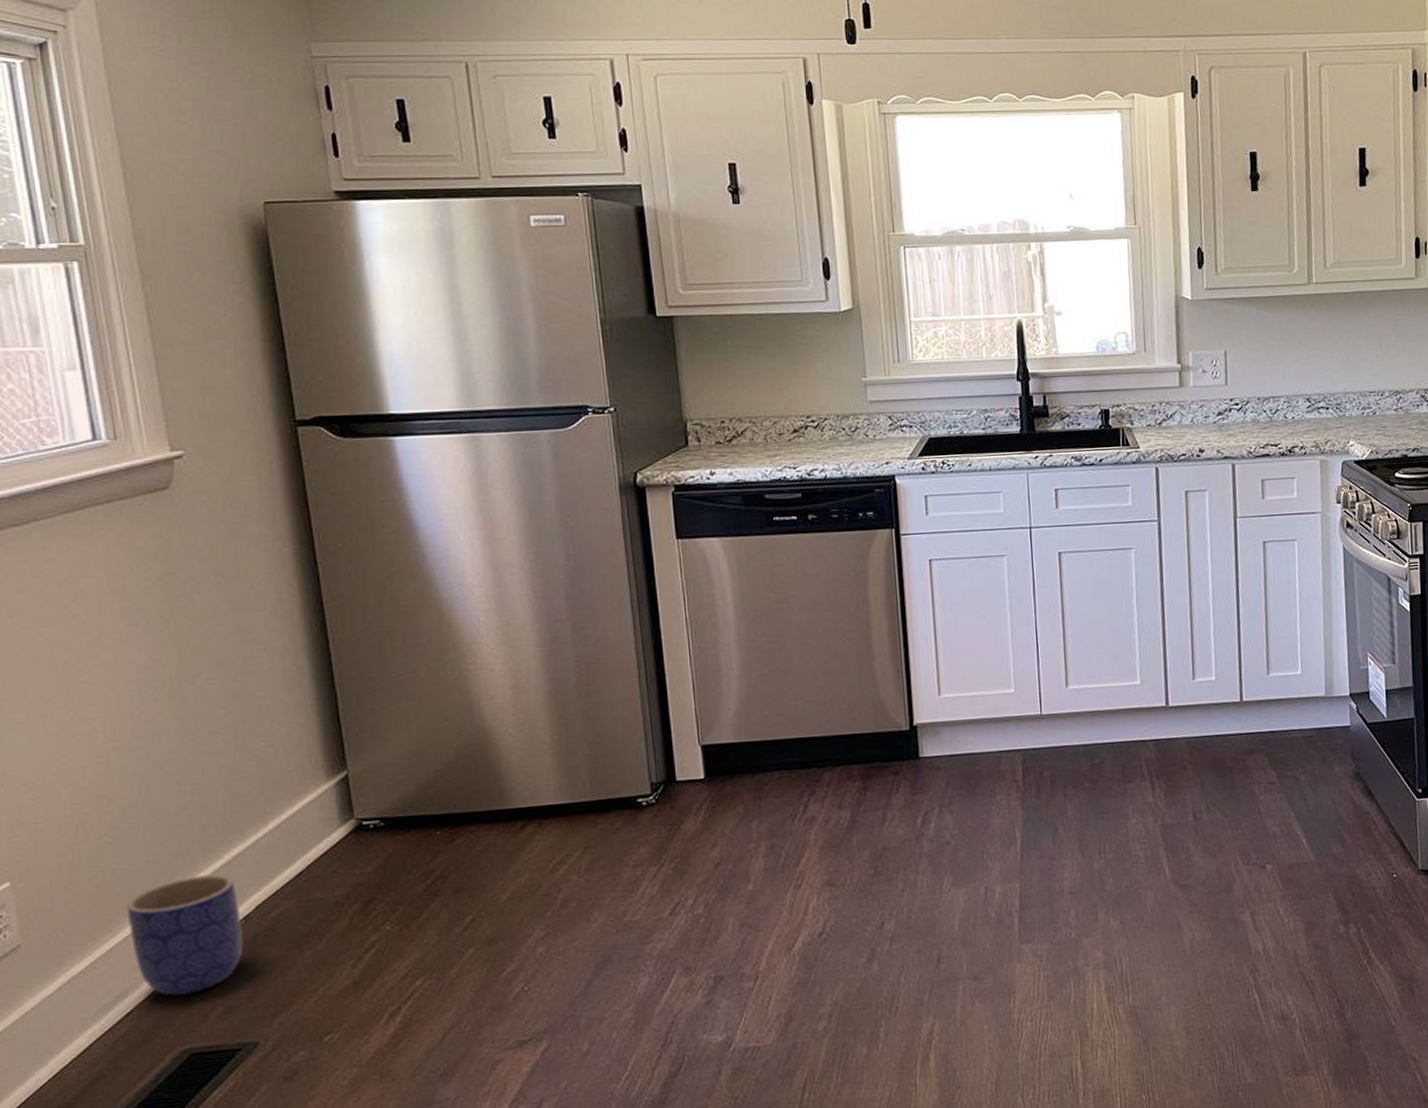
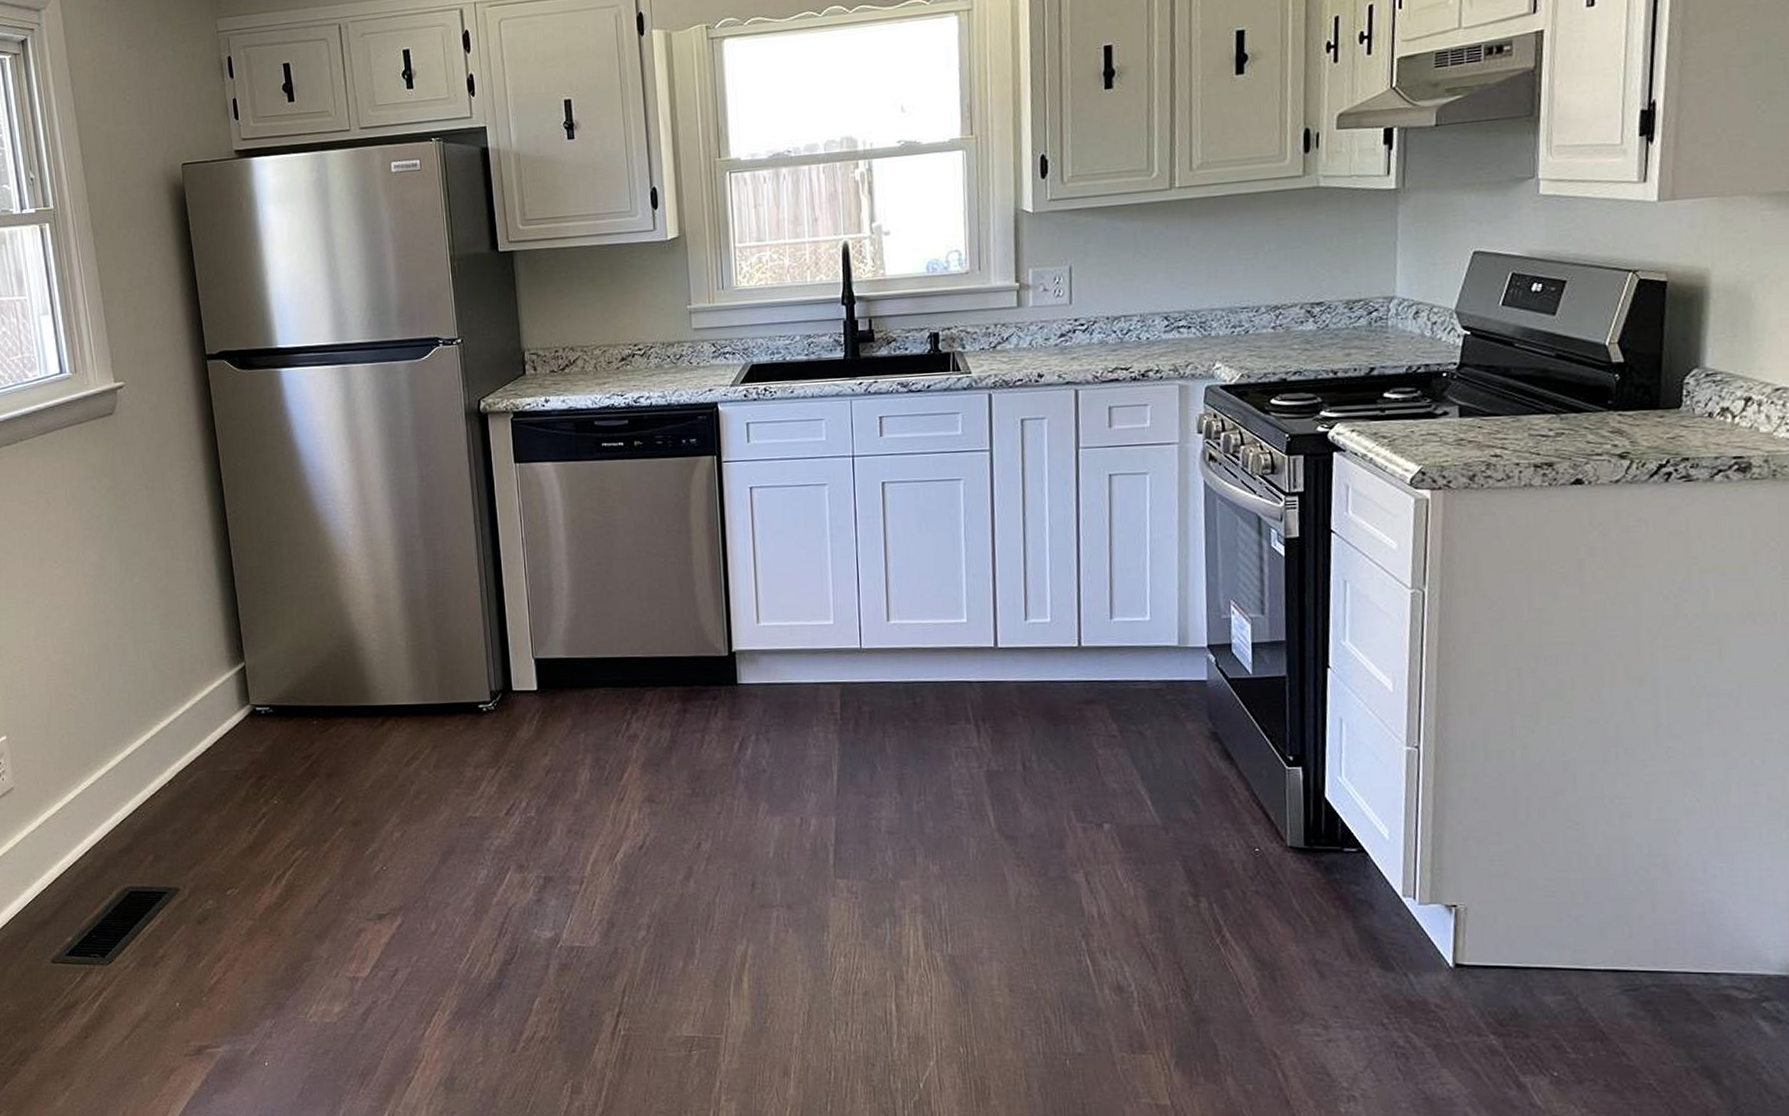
planter: present [126,874,243,996] -> none [85,743,168,843]

